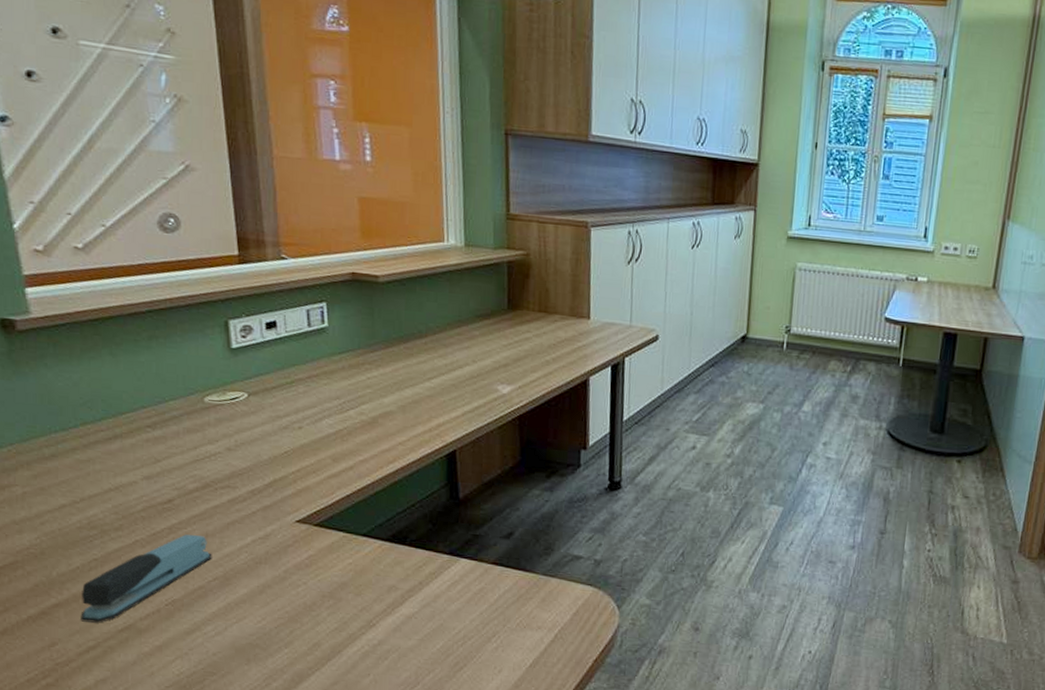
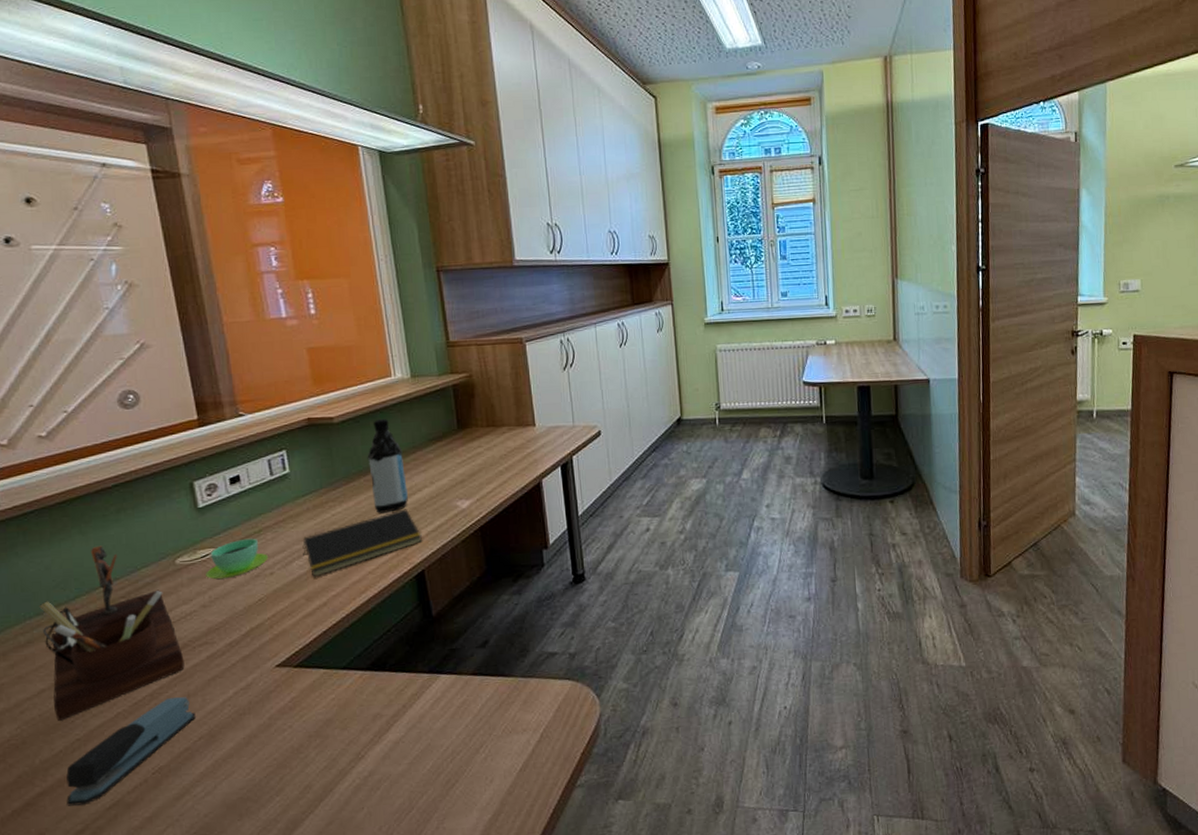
desk organizer: none [65,370,205,538] -> present [39,545,185,721]
cup: none [233,387,298,426] -> present [206,538,268,580]
notepad: none [334,384,457,439] -> present [302,509,422,577]
water bottle: none [409,285,448,385] -> present [367,419,408,513]

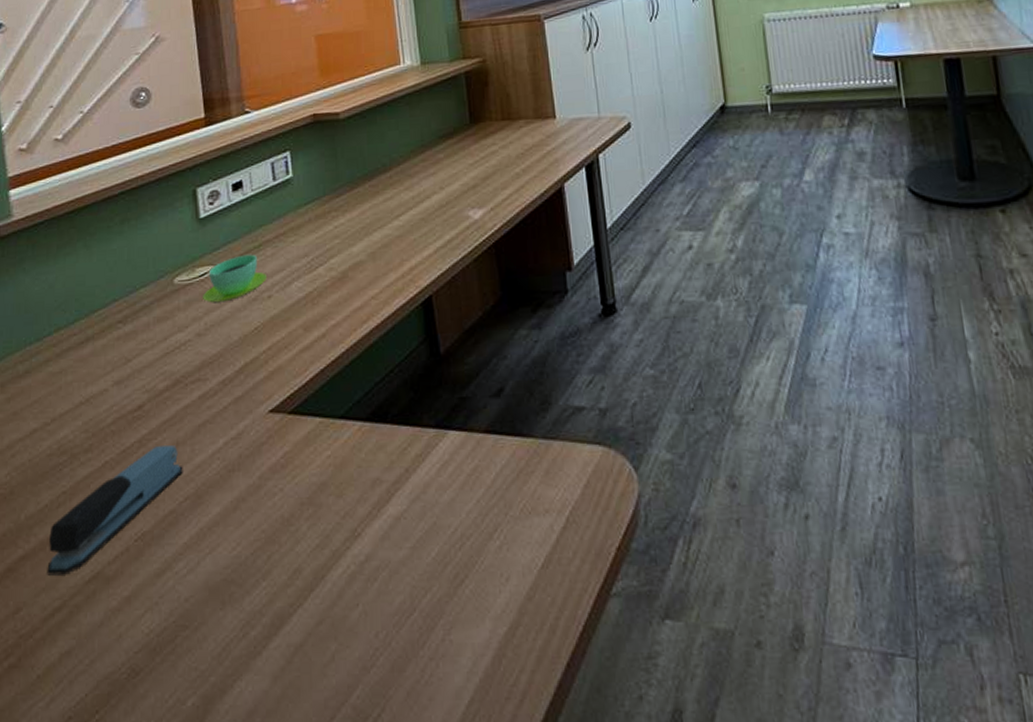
desk organizer: present [39,545,185,721] -> none [40,261,176,468]
notepad: present [302,509,422,577] -> none [302,220,430,302]
water bottle: present [367,419,408,513] -> none [373,113,416,225]

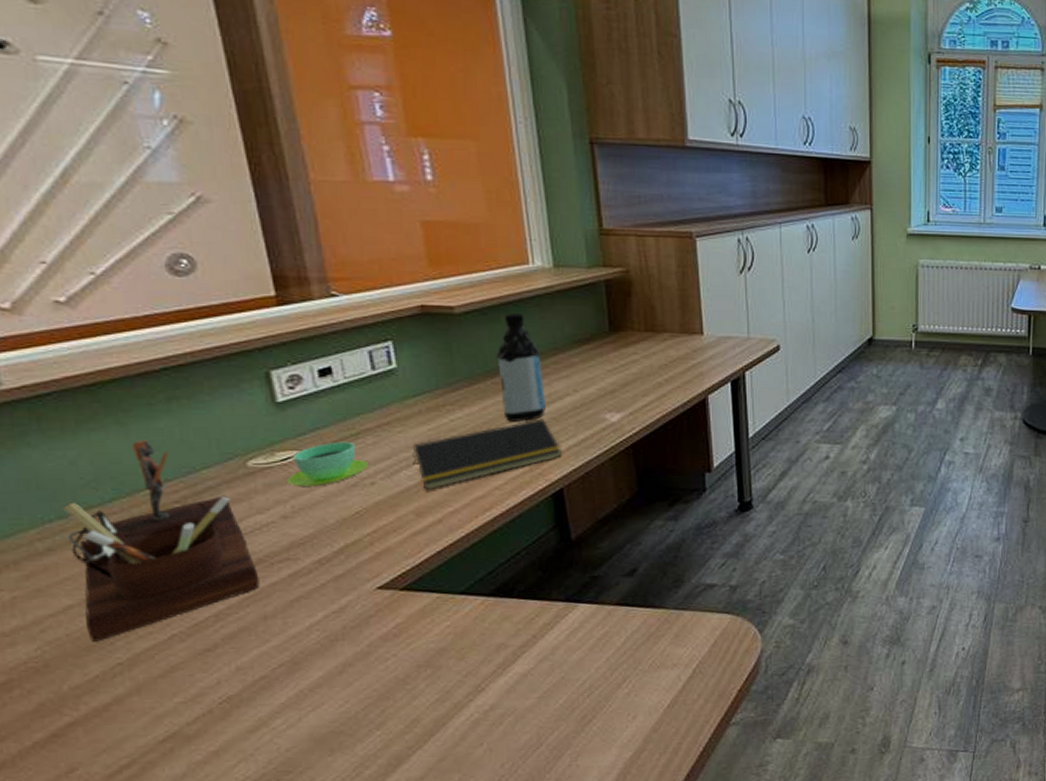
desk organizer: none [40,261,176,468] -> present [62,440,260,642]
stapler: present [47,445,183,576] -> none [105,619,275,738]
notepad: none [302,220,430,302] -> present [412,418,561,490]
water bottle: none [373,113,416,225] -> present [496,313,546,422]

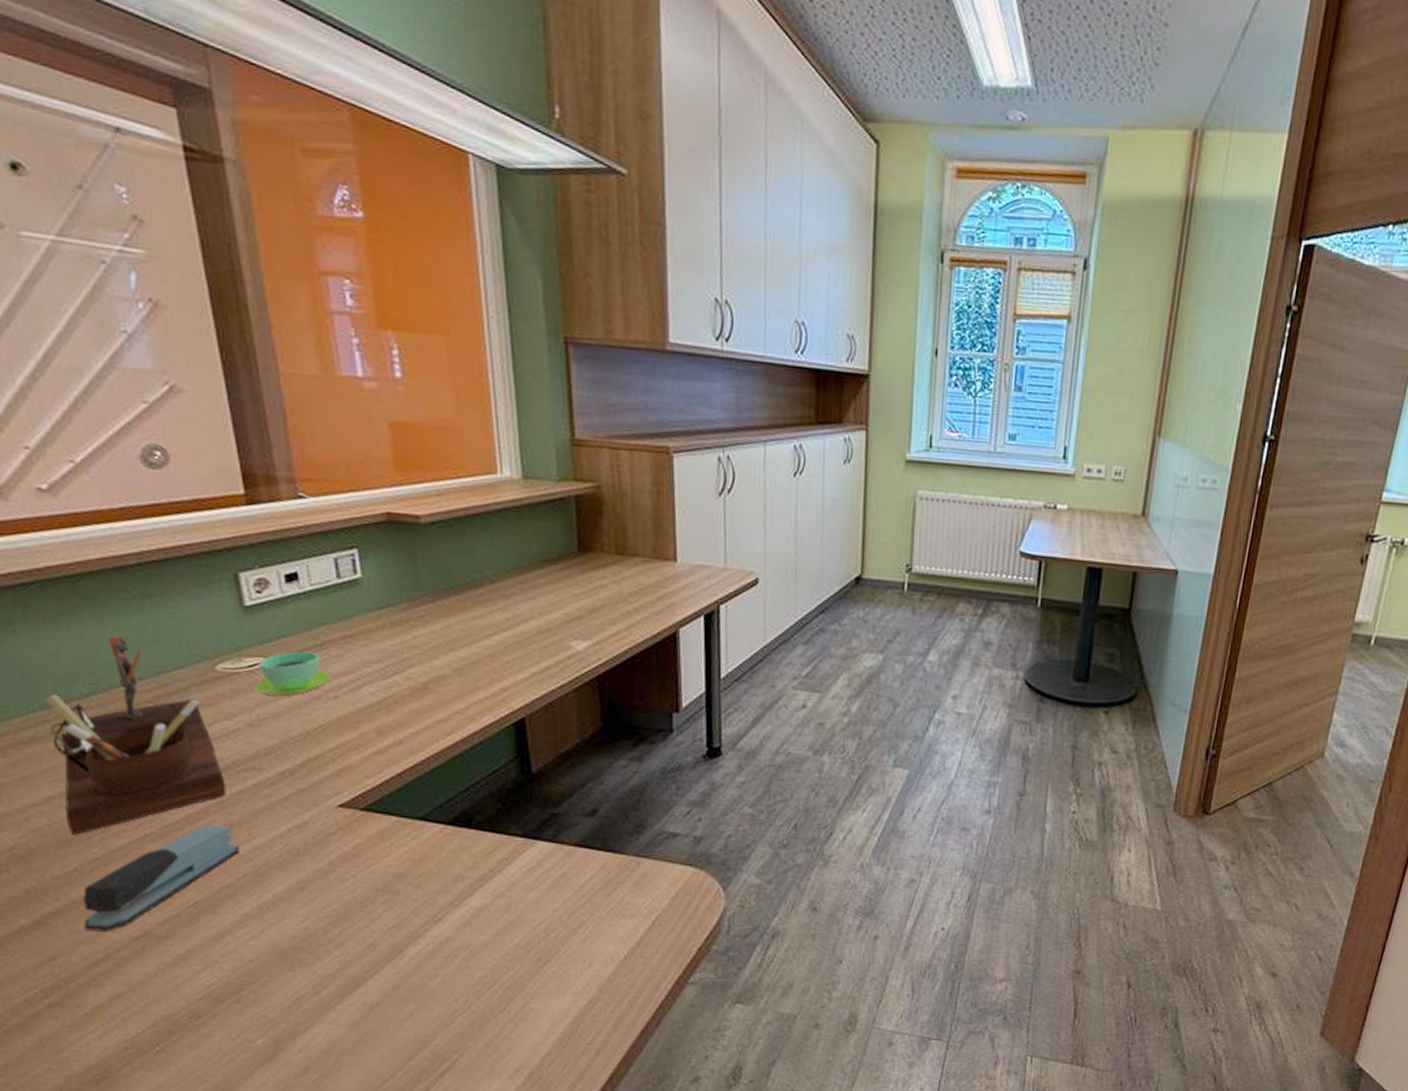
stapler: none [105,619,275,738] -> present [83,826,240,932]
notepad: present [412,418,561,490] -> none [375,641,524,709]
water bottle: present [496,313,546,422] -> none [461,526,510,643]

